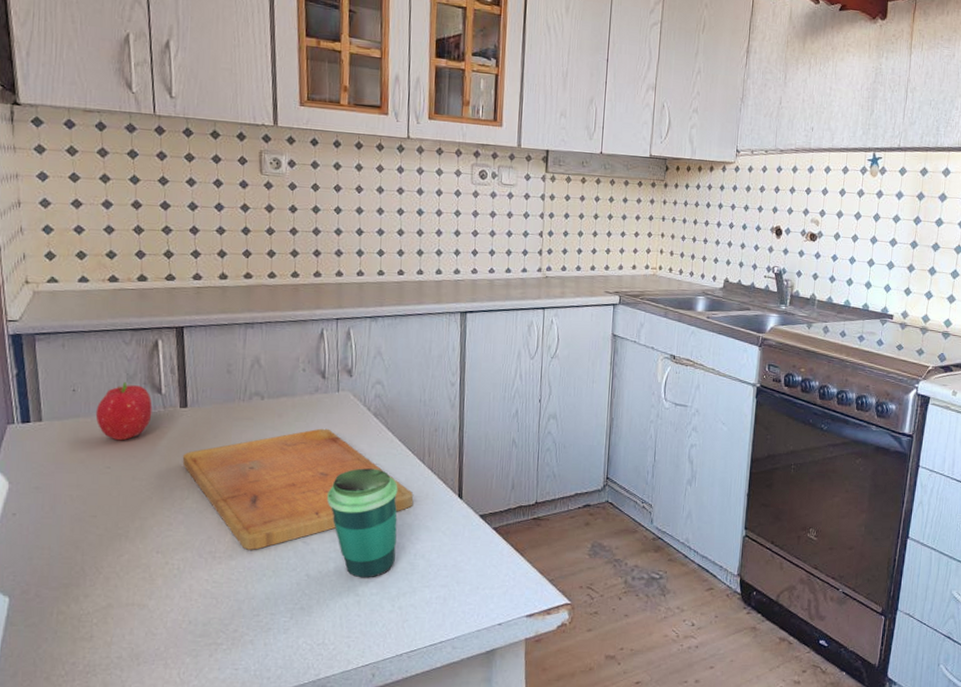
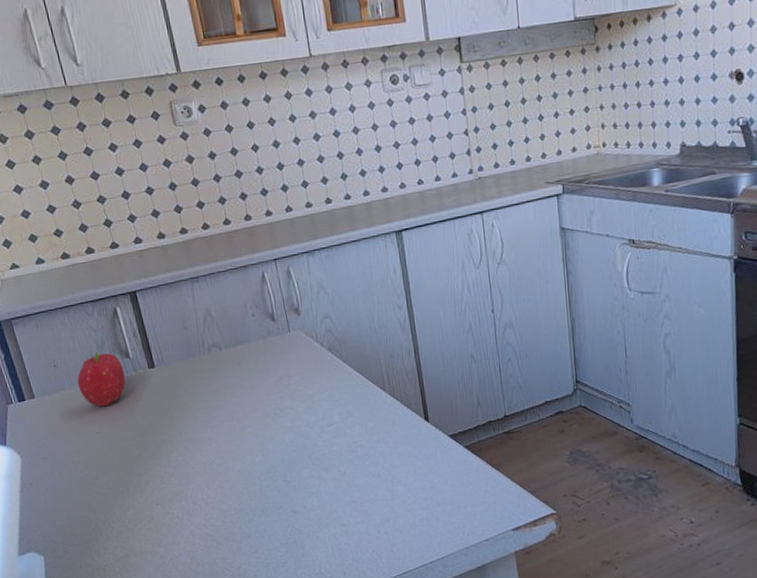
cutting board: present [182,428,414,550] -> none [160,369,382,494]
cup: present [327,468,398,578] -> none [298,402,374,509]

